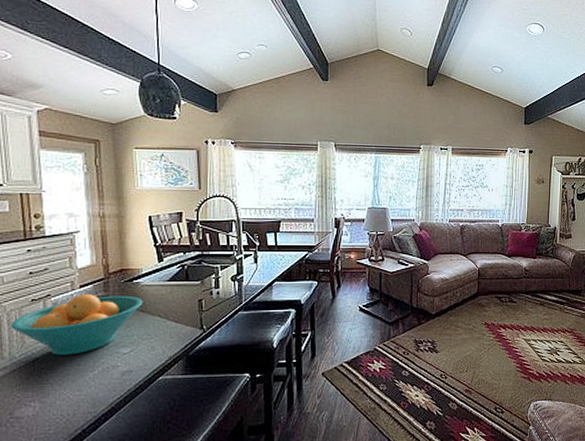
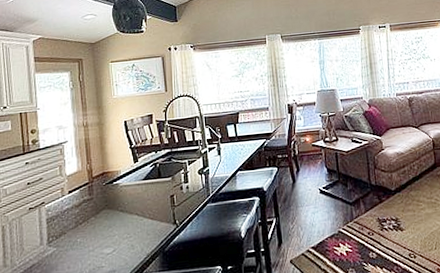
fruit bowl: present [10,294,143,355] -> none [12,197,122,260]

